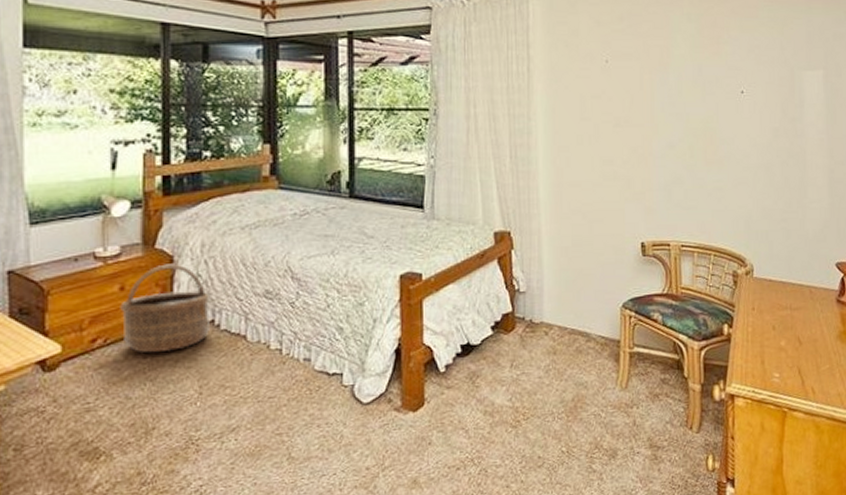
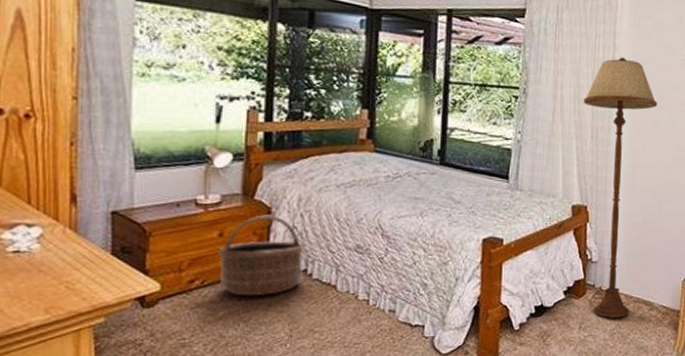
floor lamp: none [500,68,580,353] -> present [584,57,658,318]

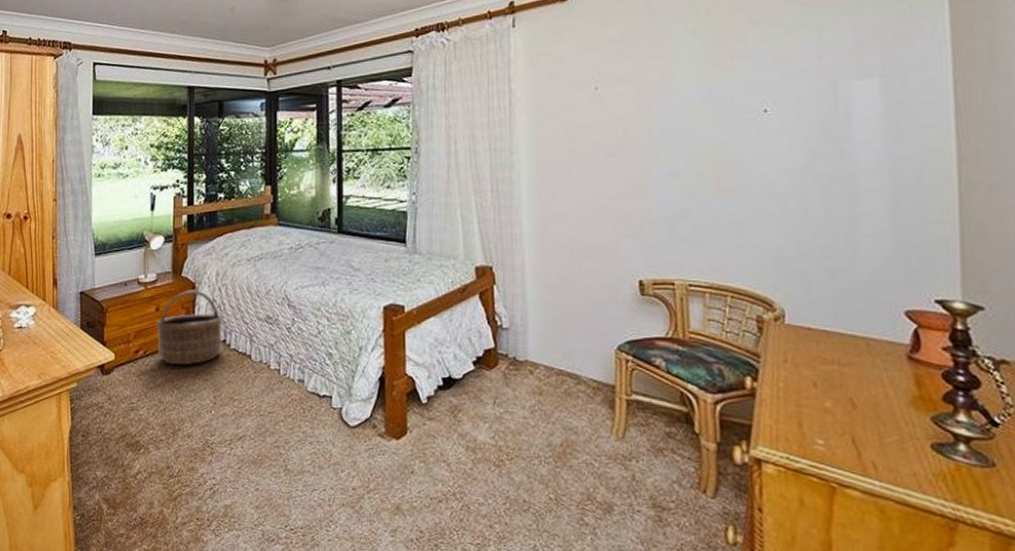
floor lamp: present [584,57,658,318] -> none [480,101,567,393]

